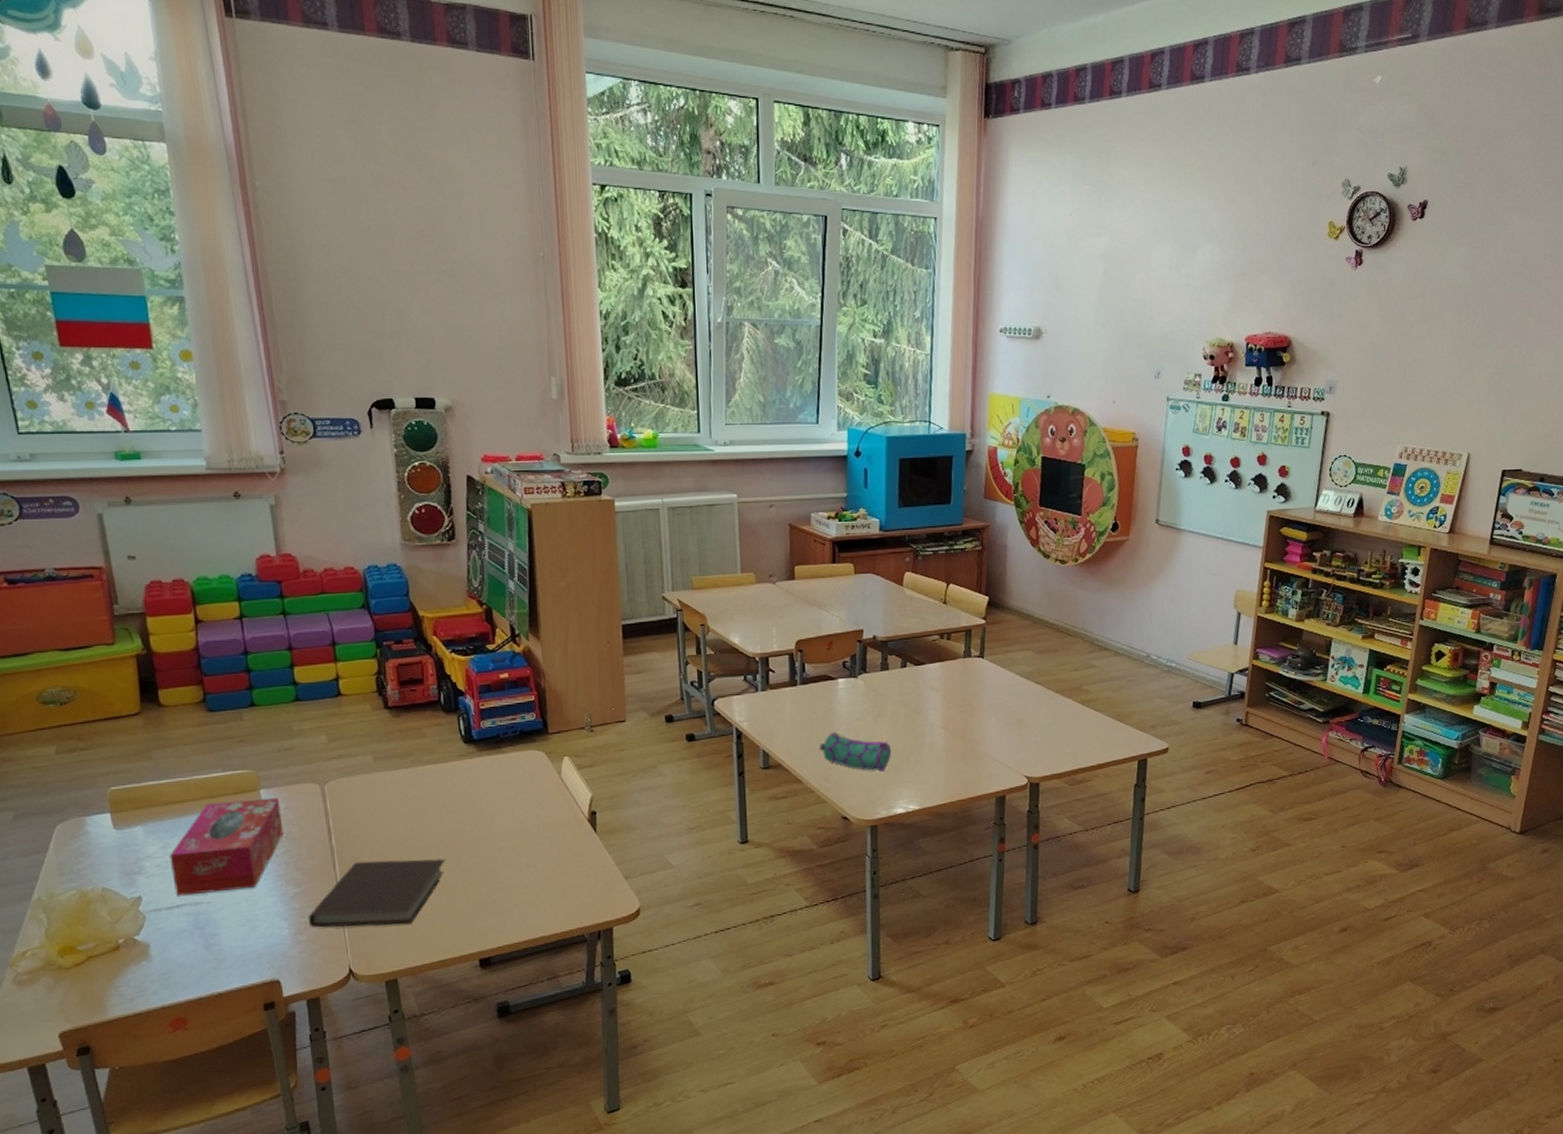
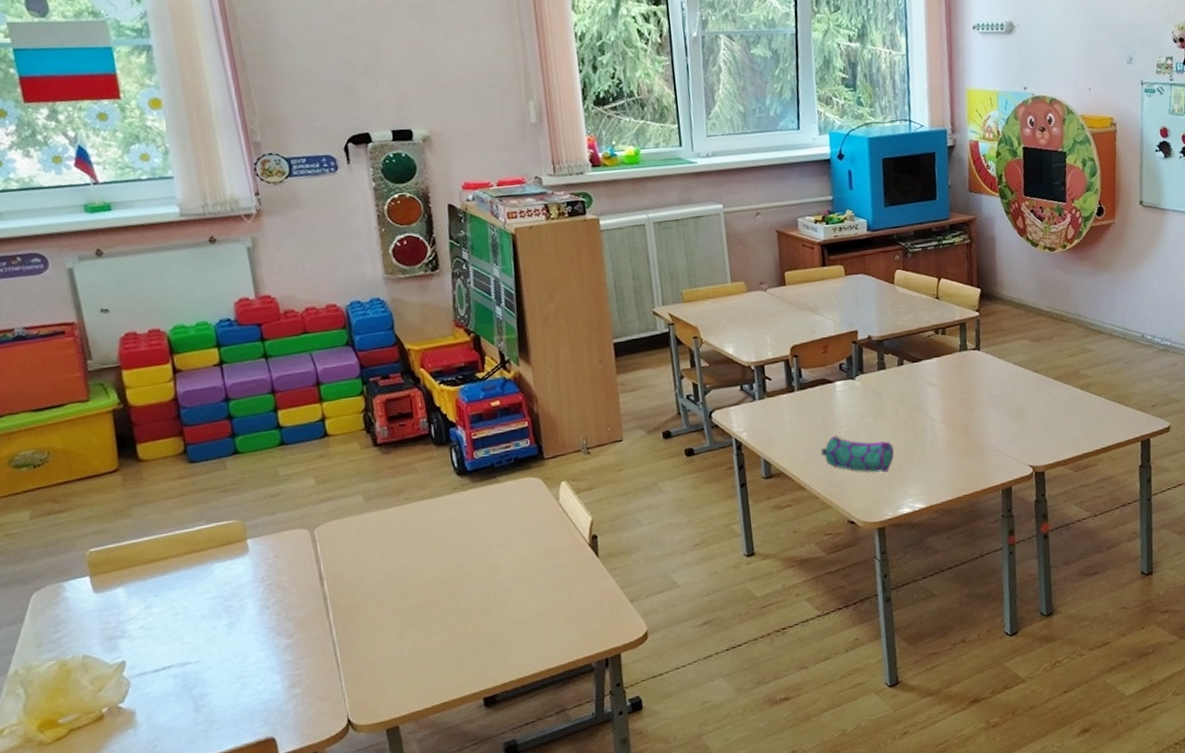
tissue box: present [169,797,284,896] -> none [153,546,273,658]
notebook: present [308,858,446,928] -> none [302,596,444,680]

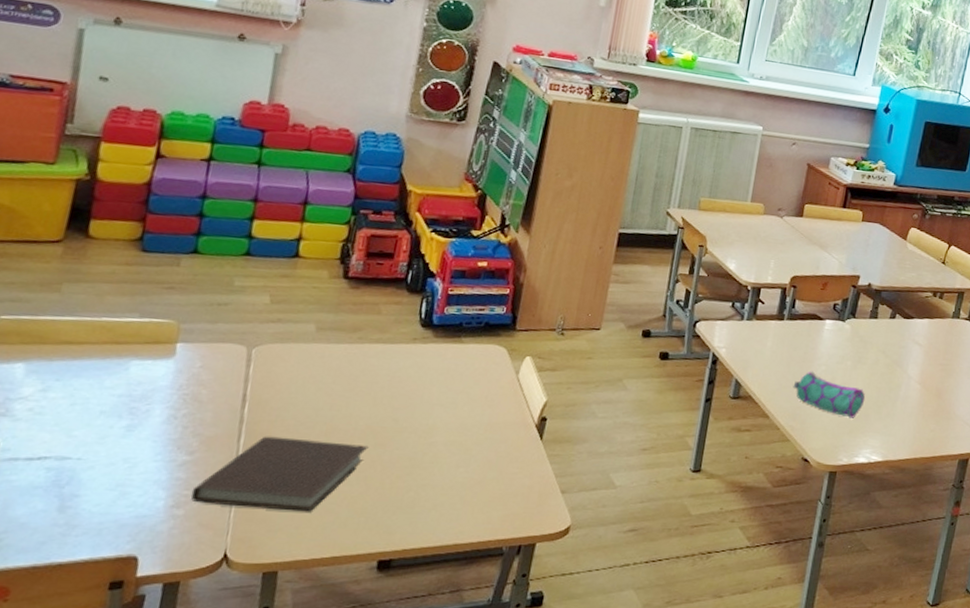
notebook: none [302,596,444,680] -> present [191,436,369,512]

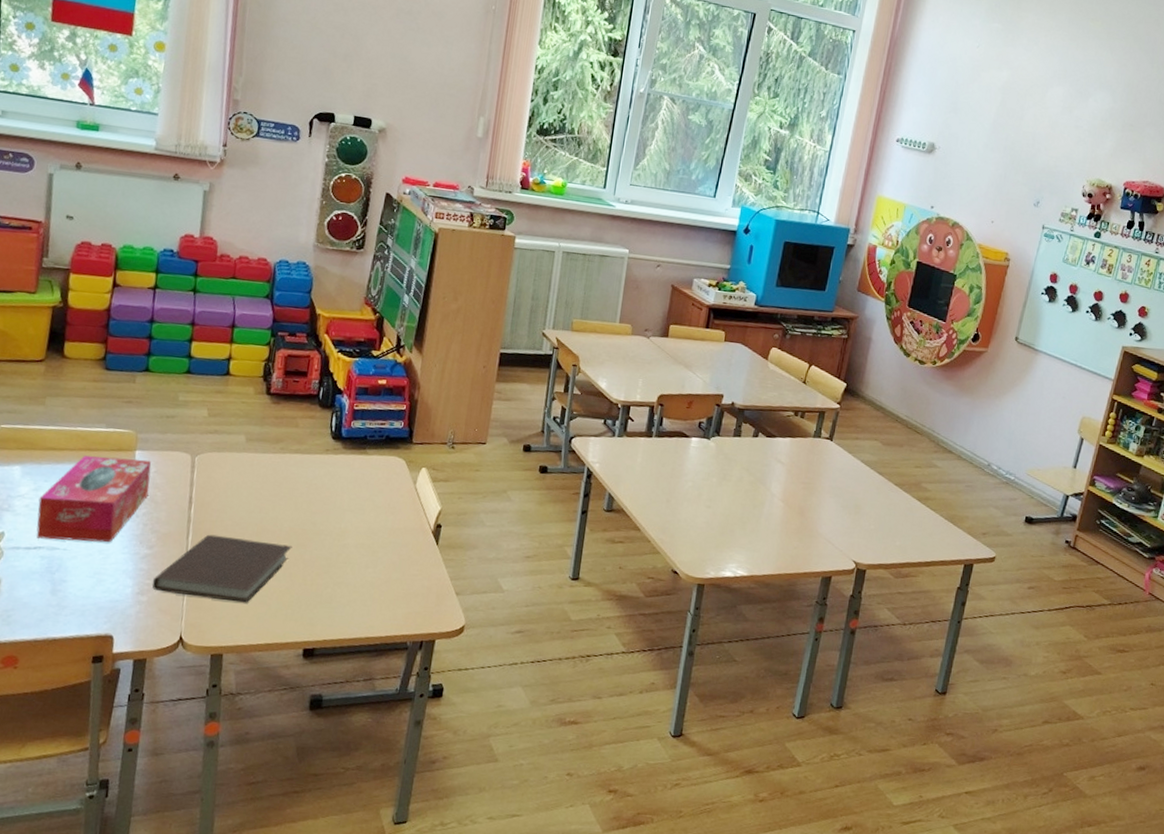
tissue box: none [41,349,196,450] -> present [36,455,151,543]
pencil case: present [793,371,866,418] -> none [662,486,731,533]

